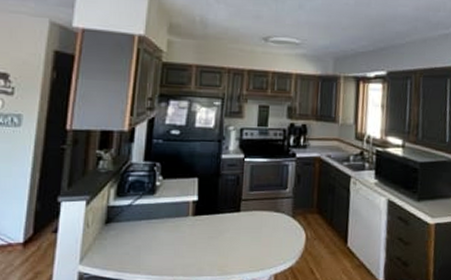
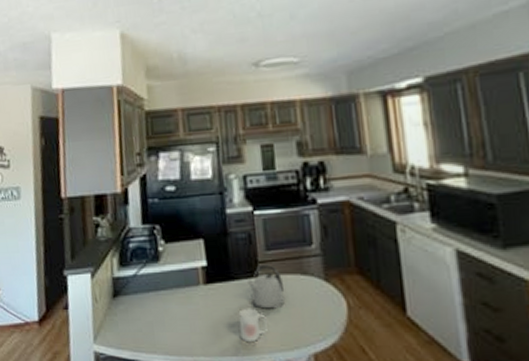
mug: none [217,236,241,265] -> present [238,308,268,343]
kettle: none [230,202,259,238] -> present [248,265,284,309]

